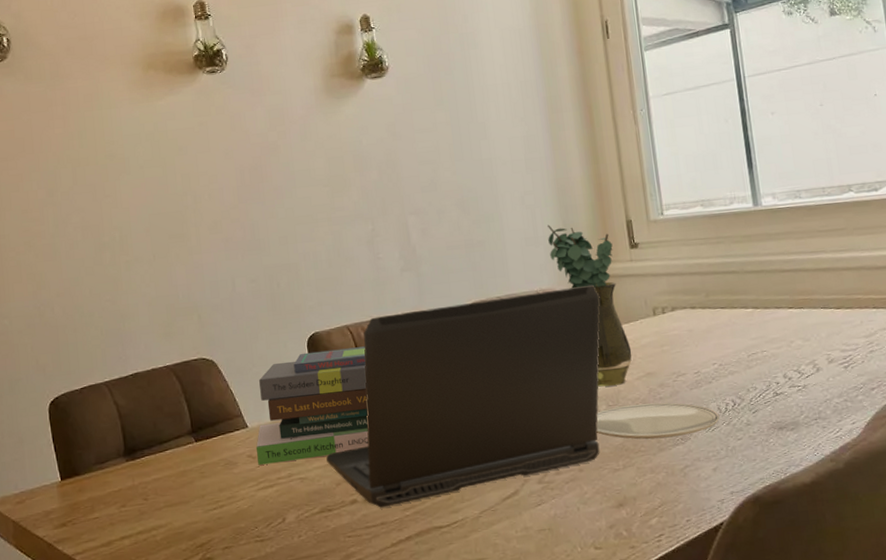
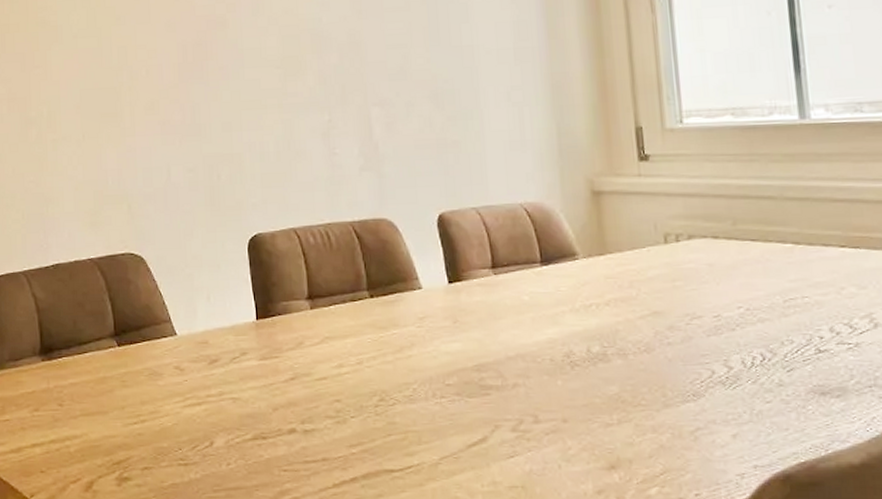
books: present [256,346,369,465] -> none [185,254,315,379]
laptop computer: present [326,284,601,508] -> none [263,201,599,441]
vase: present [548,224,632,387] -> none [537,126,635,324]
plate: present [596,402,719,439] -> none [586,348,743,392]

